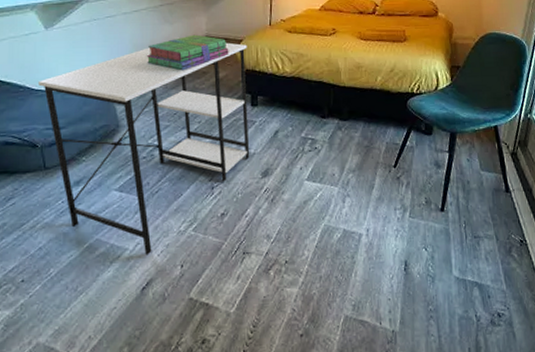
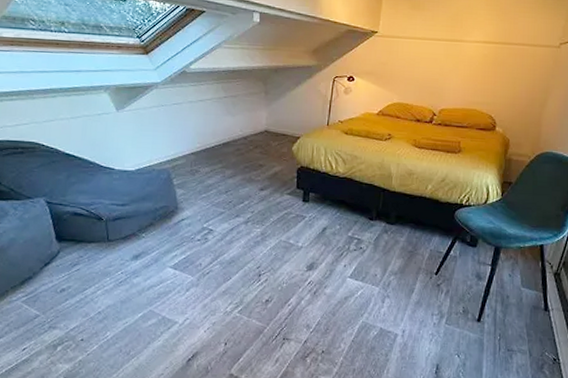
desk: present [38,42,250,256] -> none [107,136,304,330]
stack of books: present [146,34,229,71] -> none [207,128,286,162]

